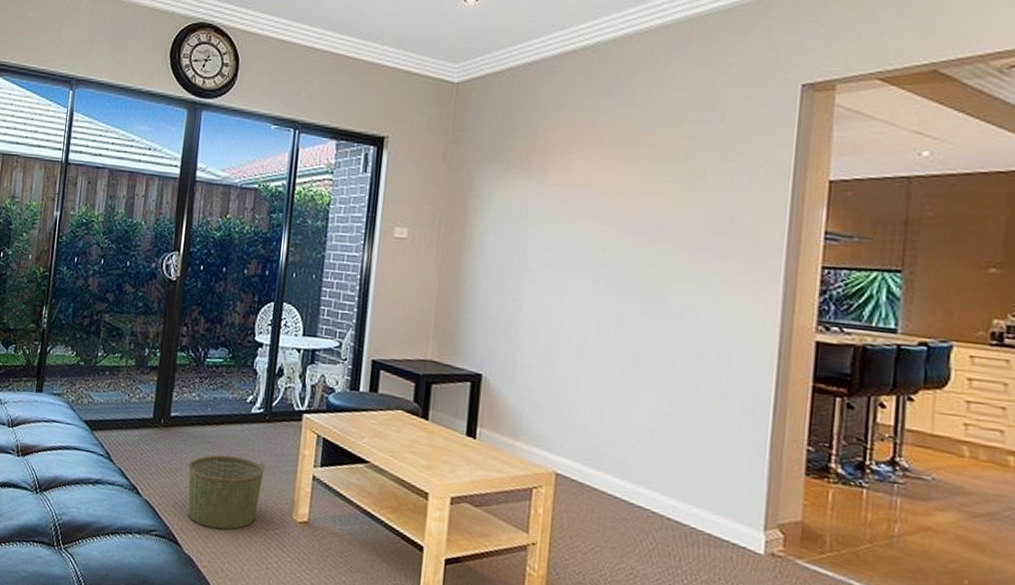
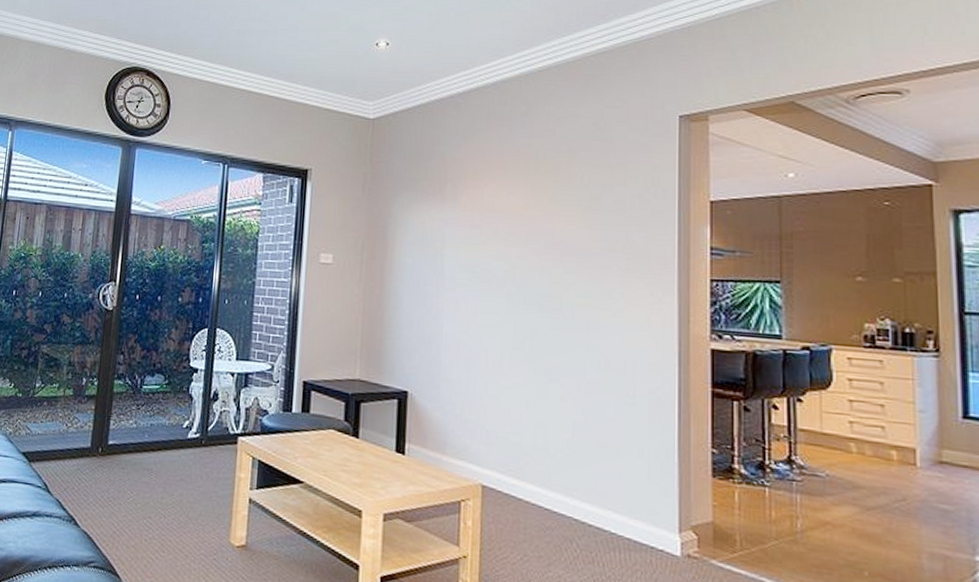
basket: present [187,455,265,530] -> none [125,481,202,558]

